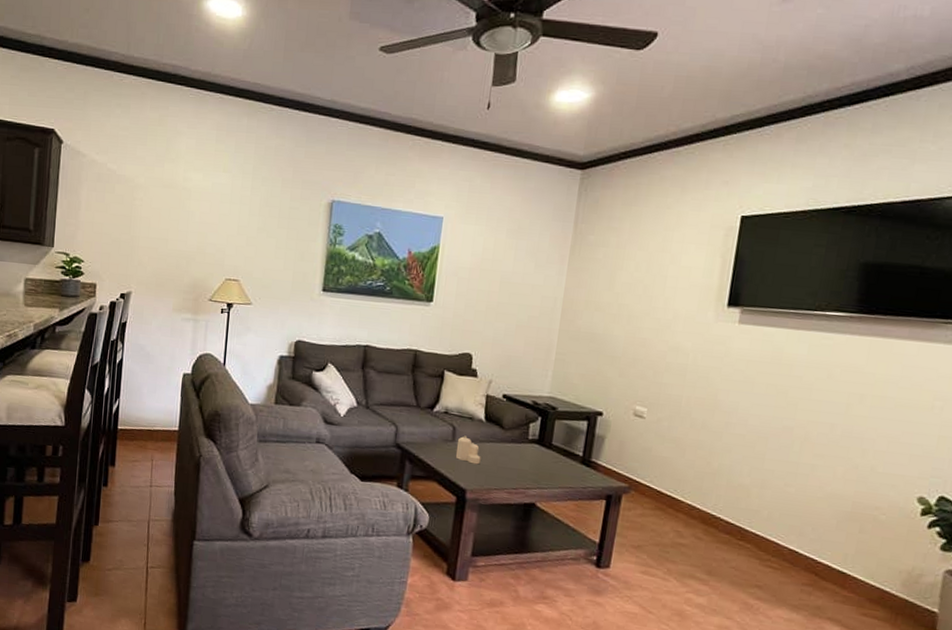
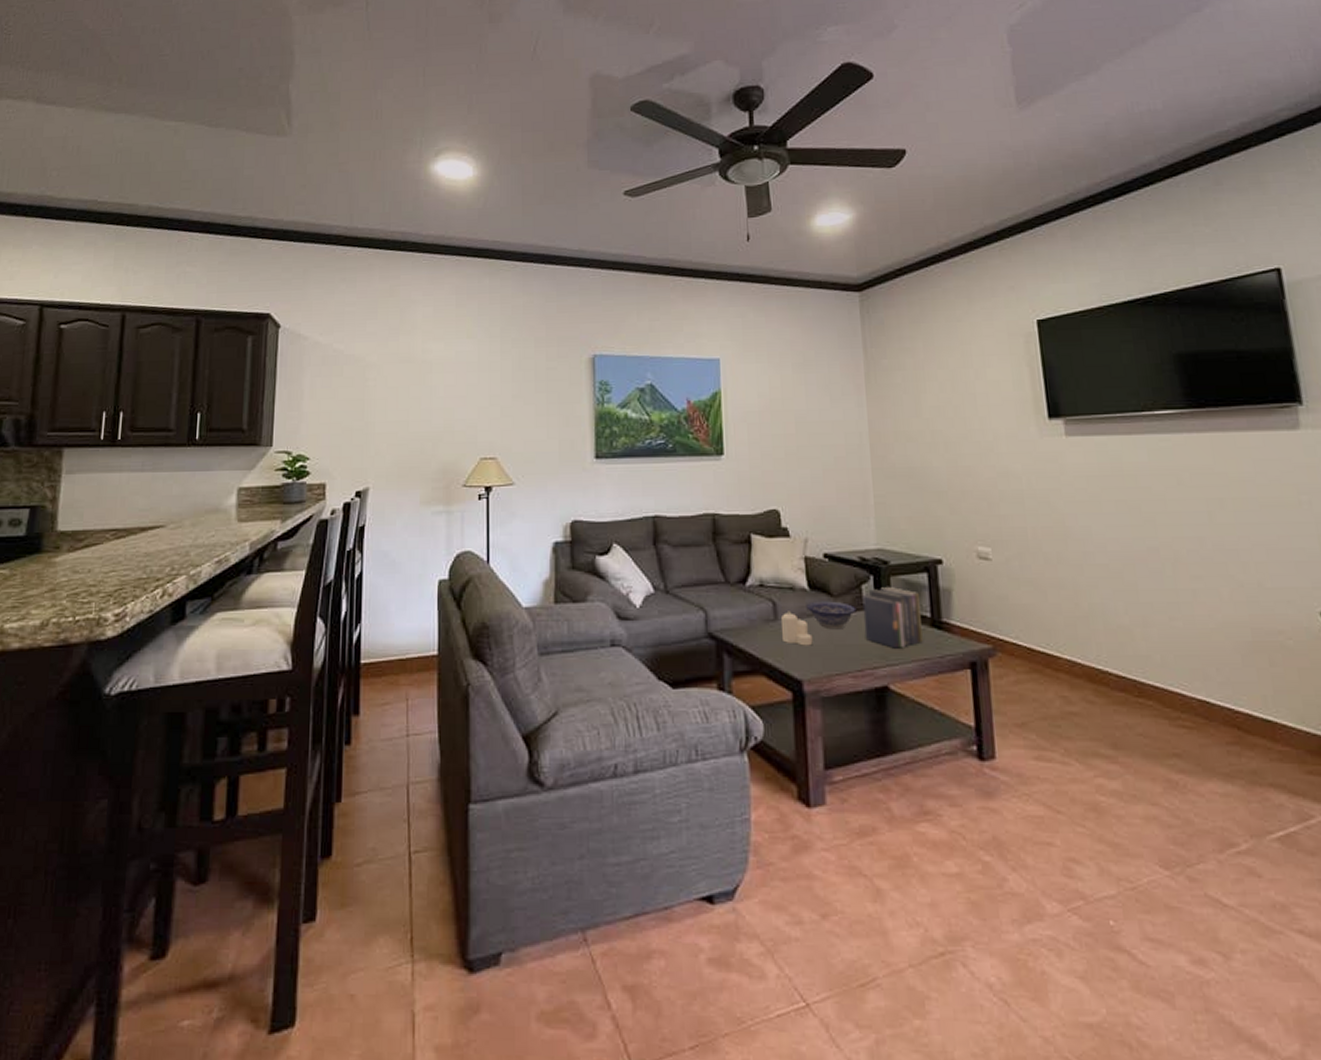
decorative bowl: none [480,431,522,455] -> present [806,601,857,630]
books: none [524,427,577,477] -> present [862,587,923,649]

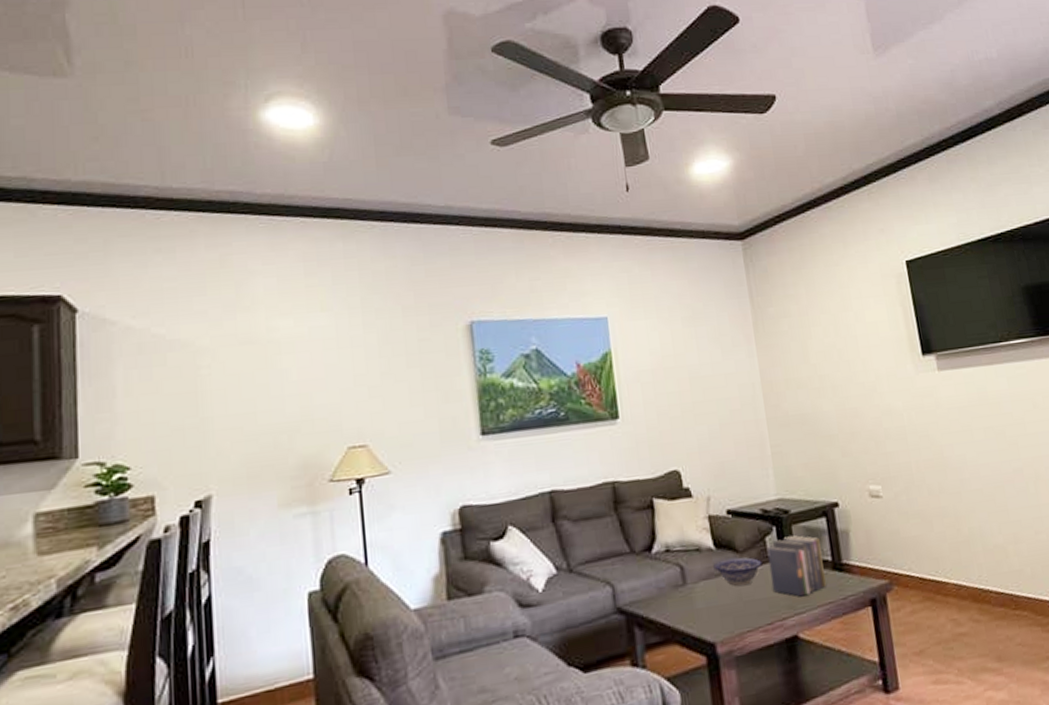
candle: present [780,611,813,646] -> none [689,573,723,608]

